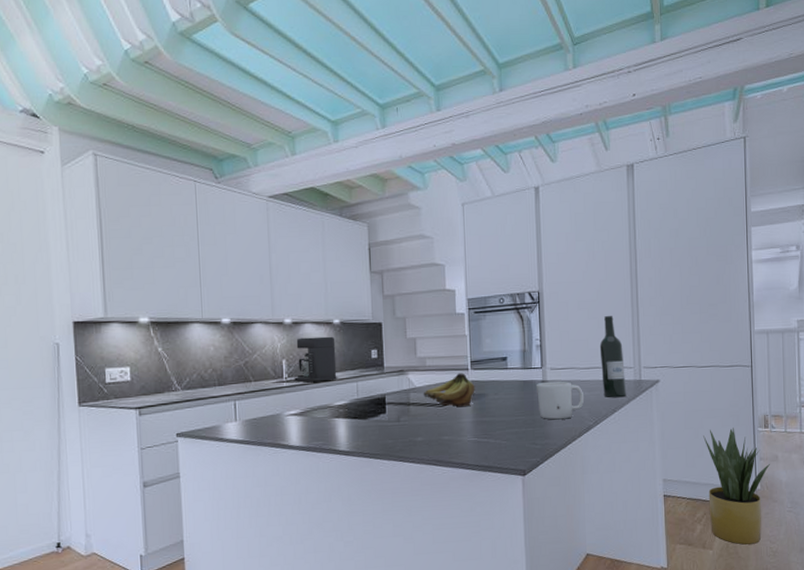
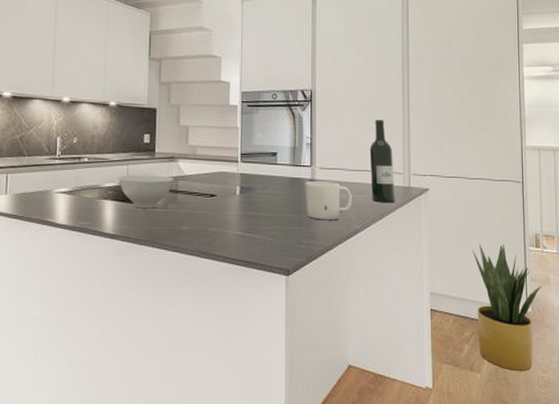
coffee maker: present [294,336,337,383] -> none [67,117,110,162]
bowl: none [348,389,405,424] -> present [118,174,174,209]
fruit: present [423,373,475,407] -> none [191,164,244,199]

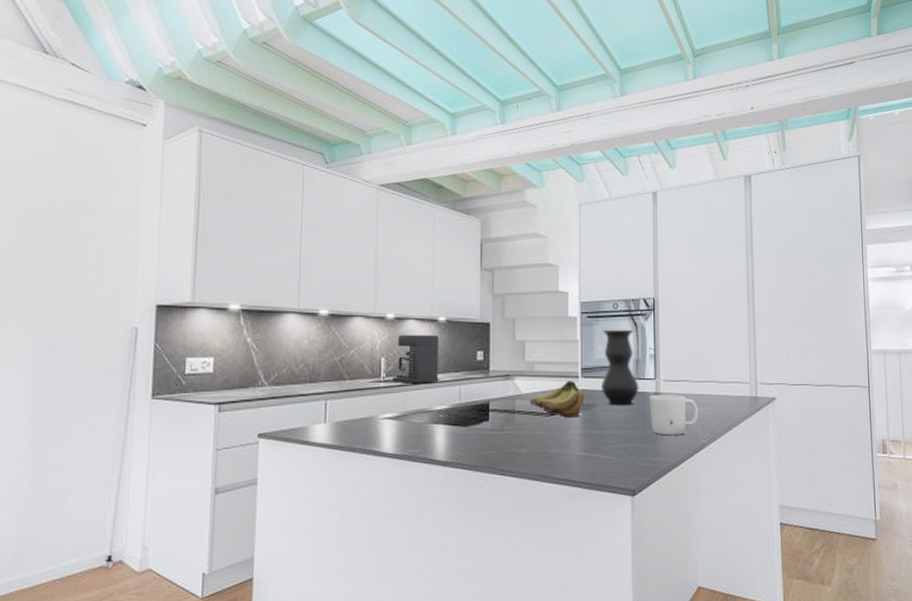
coffee maker: none [67,117,110,162] -> present [392,334,440,384]
bowl: present [118,174,174,209] -> none [449,395,511,432]
fruit: none [191,164,244,199] -> present [529,380,585,418]
vase: none [259,118,296,190] -> present [601,329,639,405]
wine bottle: present [369,120,395,203] -> none [715,328,742,415]
planter: present [472,244,542,371] -> none [821,452,890,582]

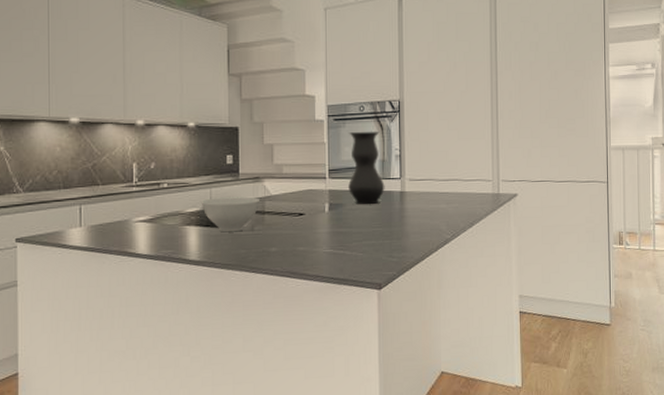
coffee maker: present [392,334,440,384] -> none [144,140,190,188]
bowl: none [449,395,511,432] -> present [201,197,260,233]
fruit: present [529,380,585,418] -> none [278,181,332,217]
mug: present [649,395,699,436] -> none [395,193,443,232]

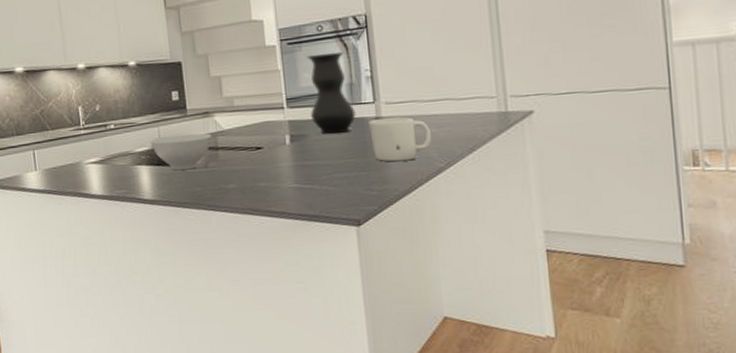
mug: none [395,193,443,232] -> present [369,117,432,162]

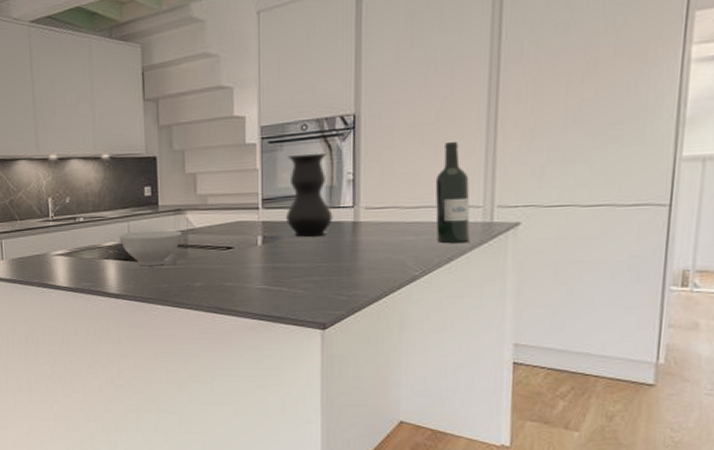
mug: present [369,117,432,162] -> none [345,223,410,268]
wine bottle: none [448,36,489,135] -> present [435,142,471,244]

